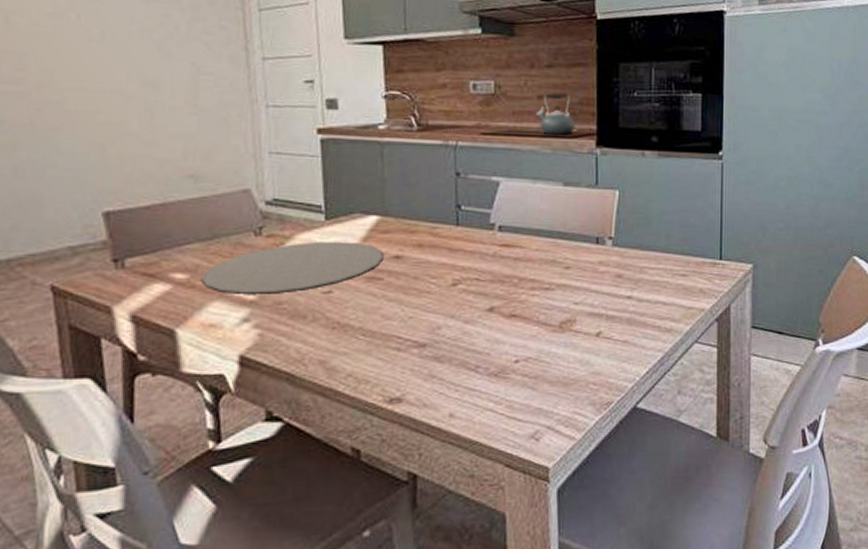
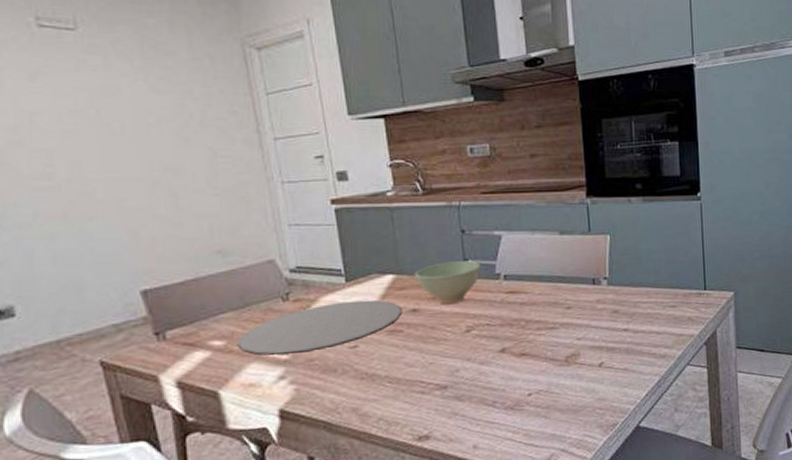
bowl: none [400,206,475,252] -> present [414,260,481,304]
kettle: present [535,92,575,135] -> none [529,150,566,189]

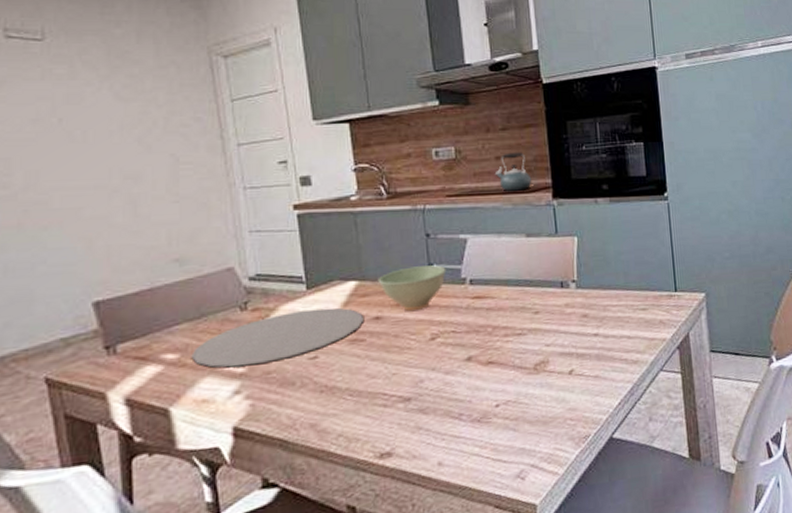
kettle: none [529,150,566,189] -> present [494,152,532,191]

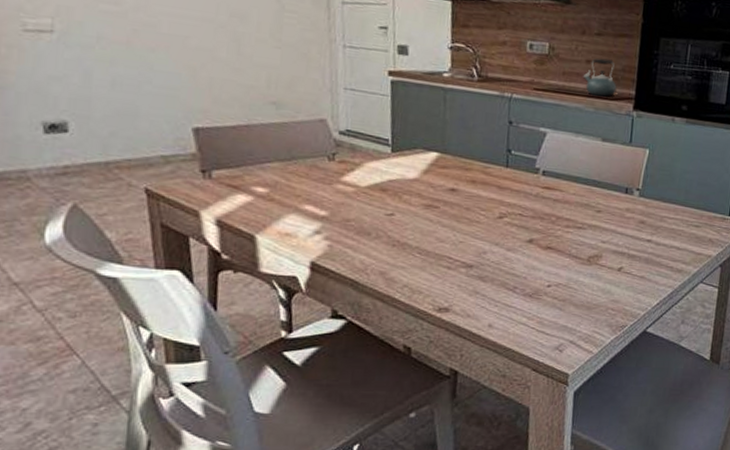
placemat: present [191,307,365,368] -> none [279,170,441,212]
bowl: present [377,265,446,311] -> none [458,149,523,190]

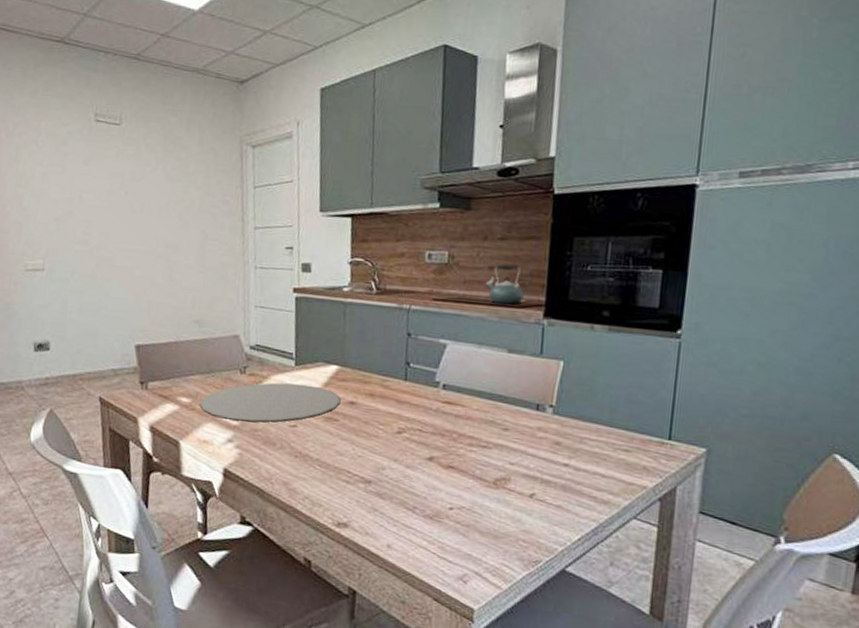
placemat: none [279,170,441,212] -> present [199,382,341,422]

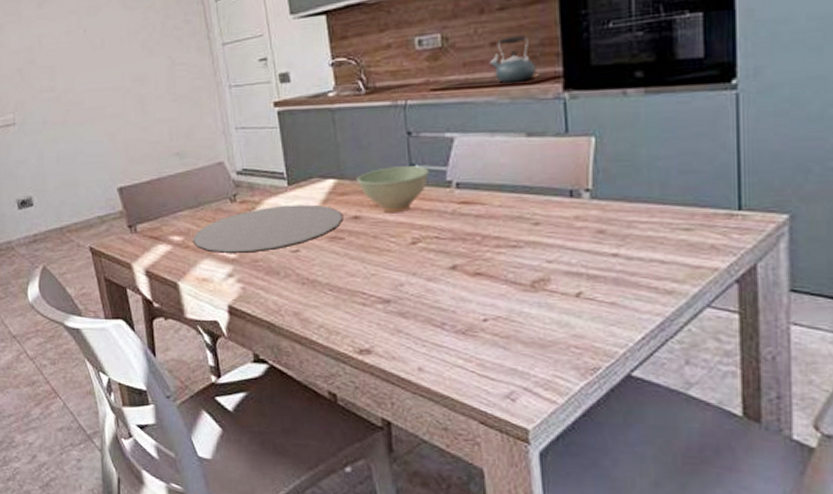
bowl: none [357,362,422,404] -> present [356,166,430,212]

